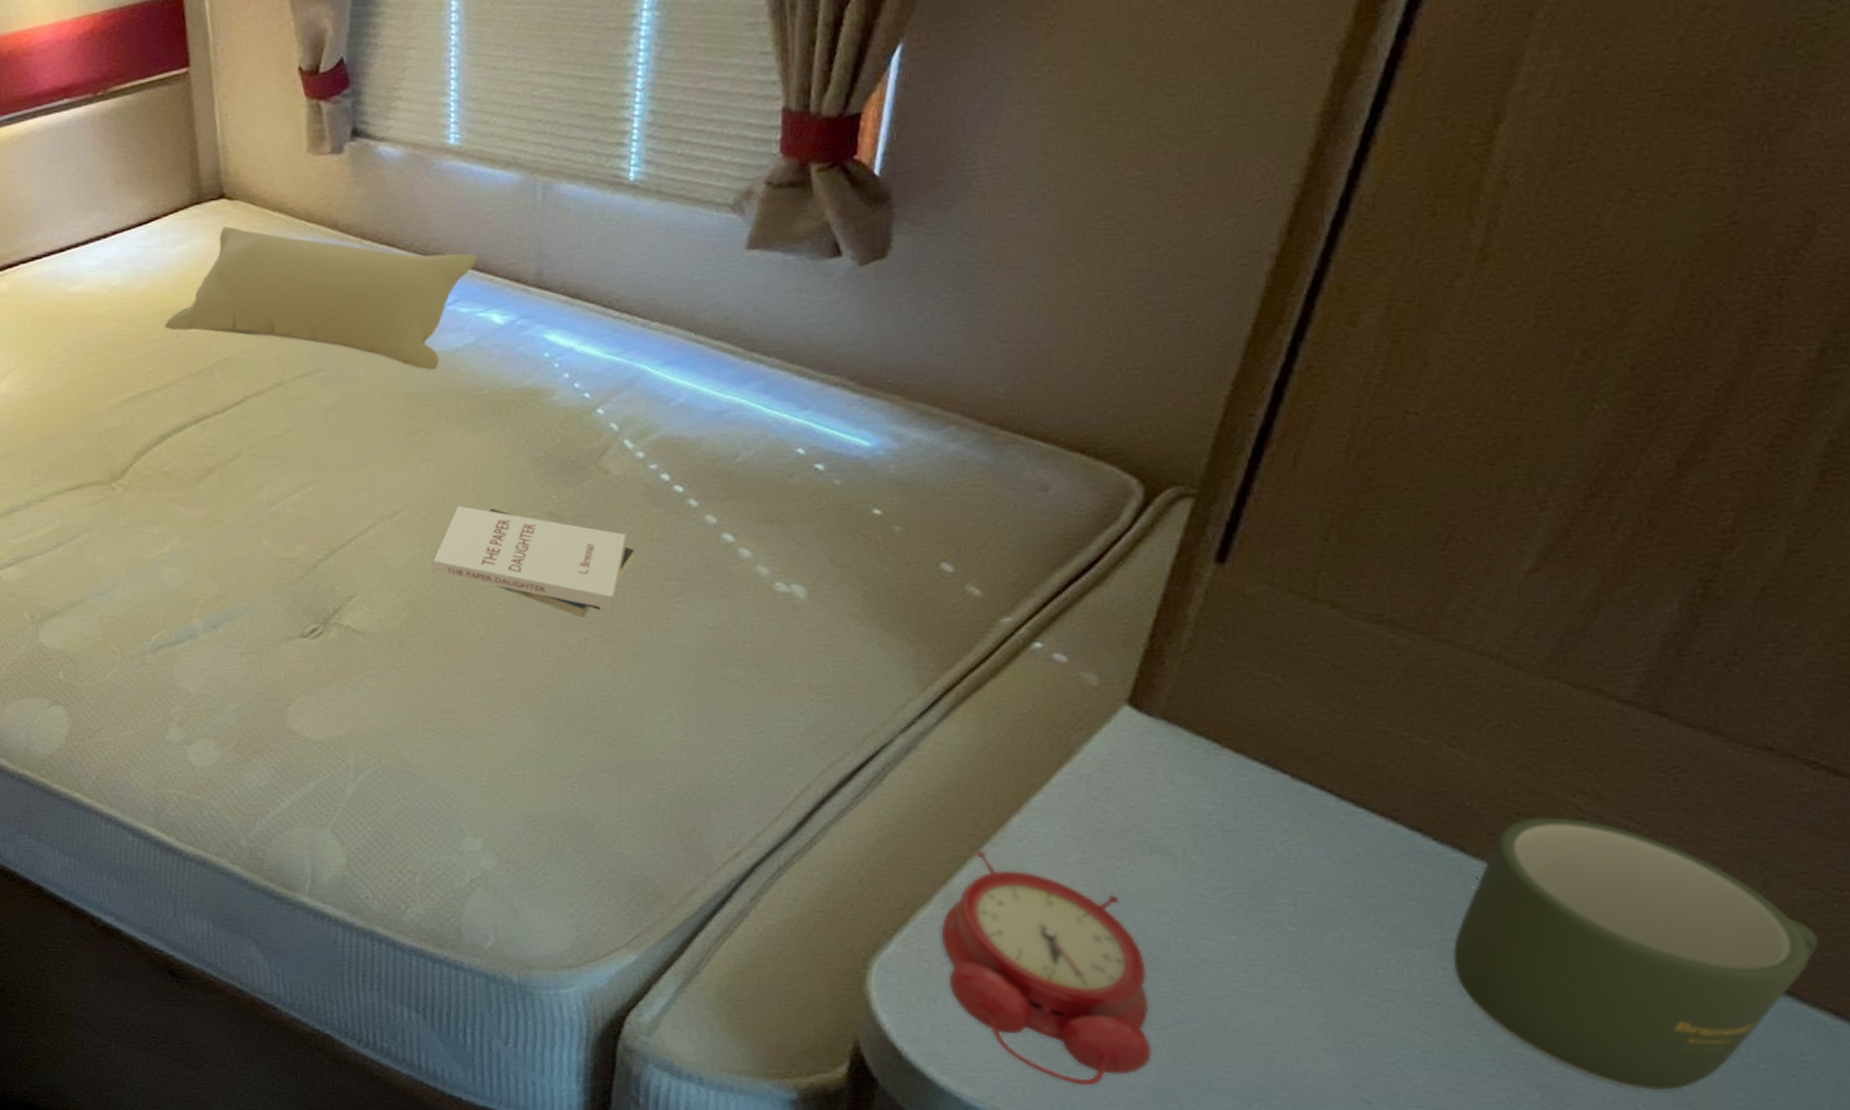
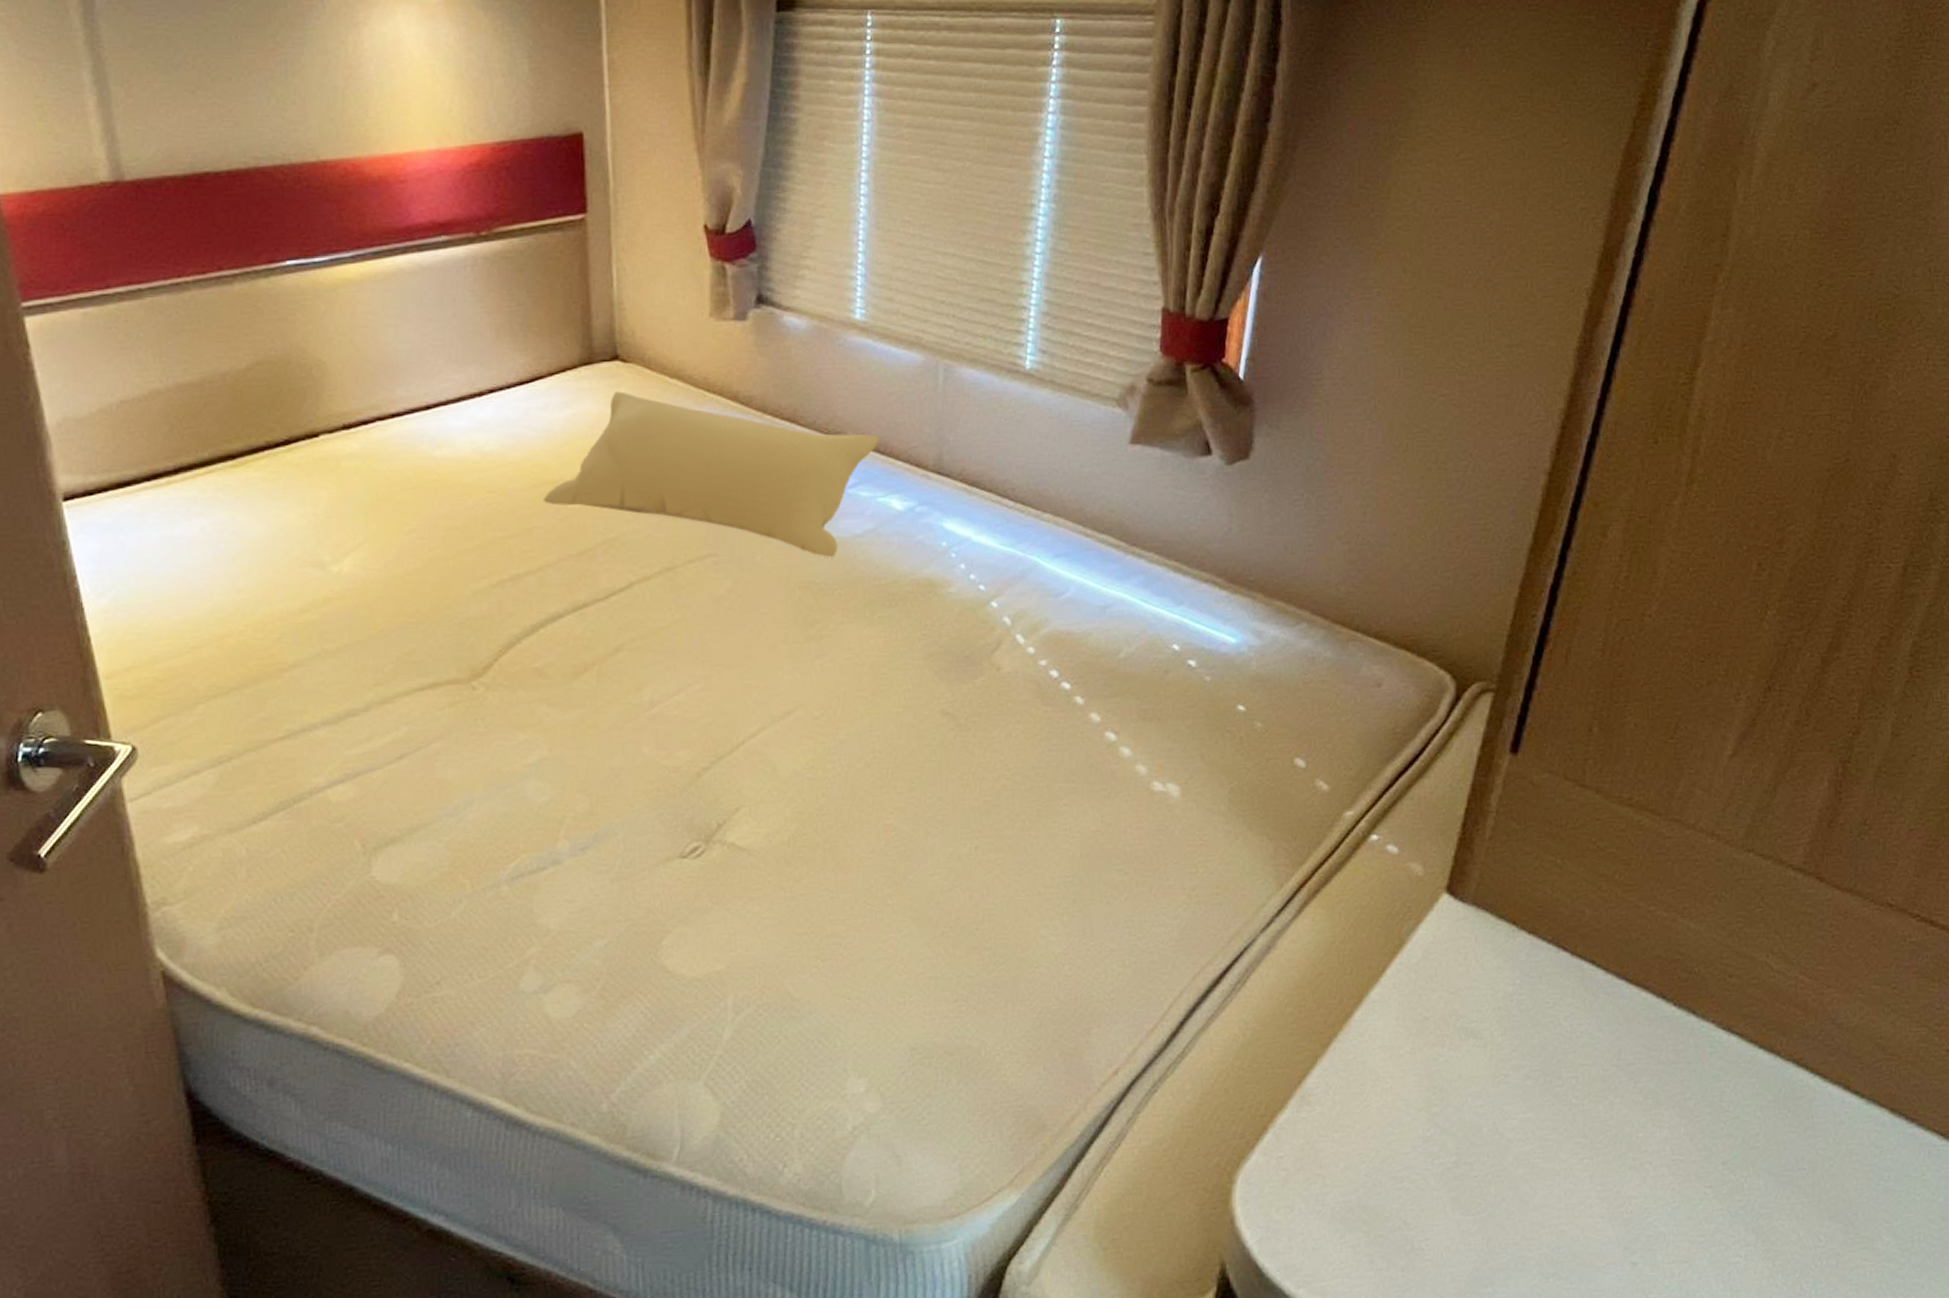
books: present [432,505,636,618] -> none [823,705,1025,825]
alarm clock: present [941,851,1152,1086] -> none [1296,1048,1470,1282]
mug: present [1453,817,1818,1091] -> none [1691,977,1927,1222]

